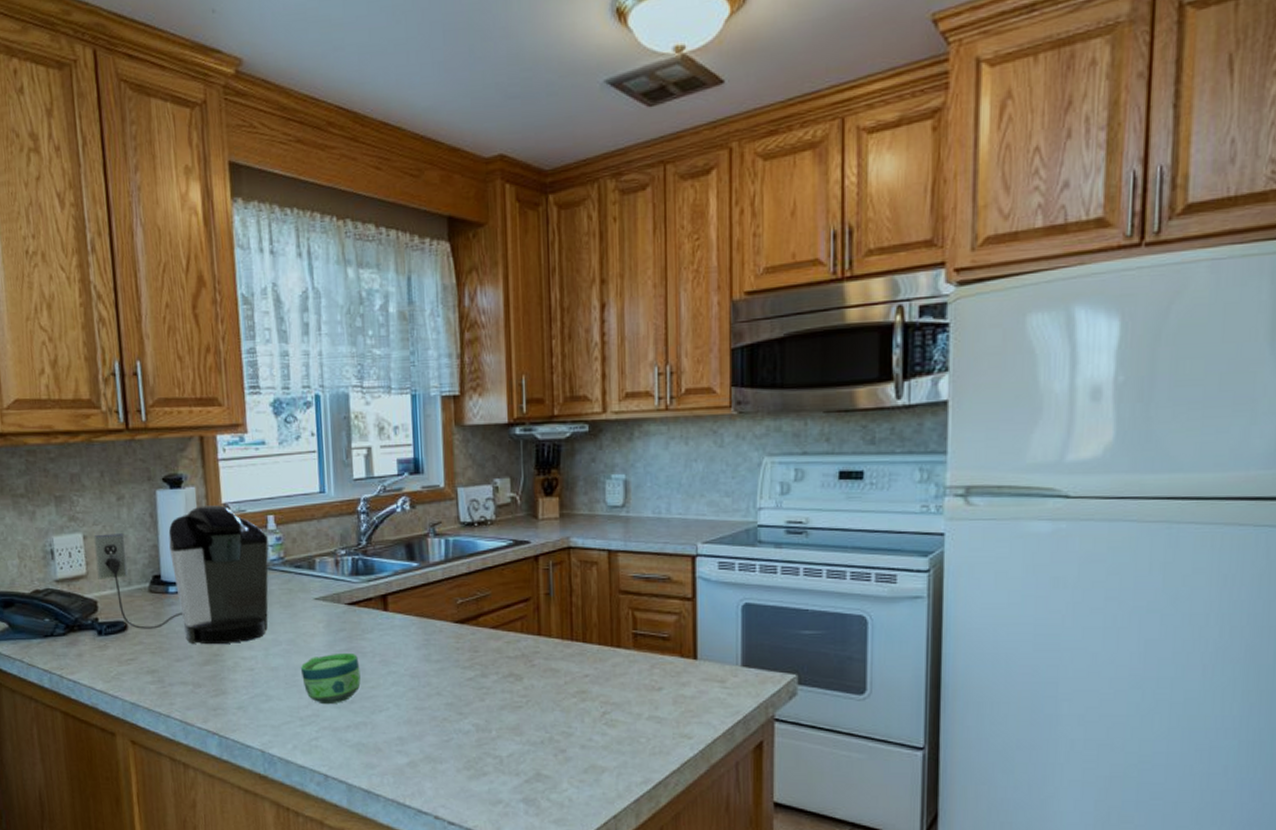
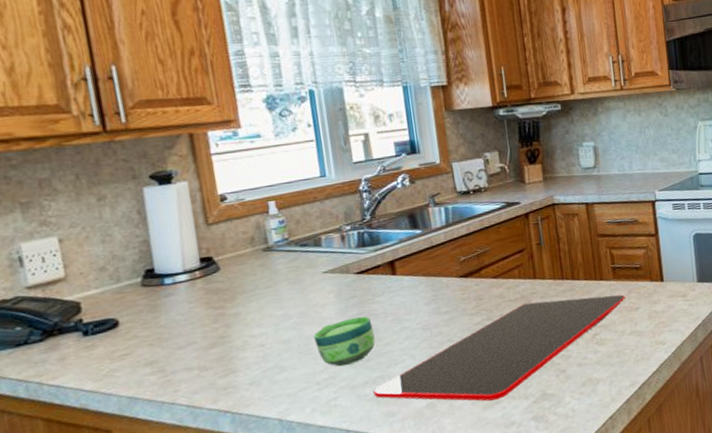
coffee maker: present [93,505,269,645] -> none [71,196,277,330]
cutting board: none [355,663,647,771] -> present [373,294,626,401]

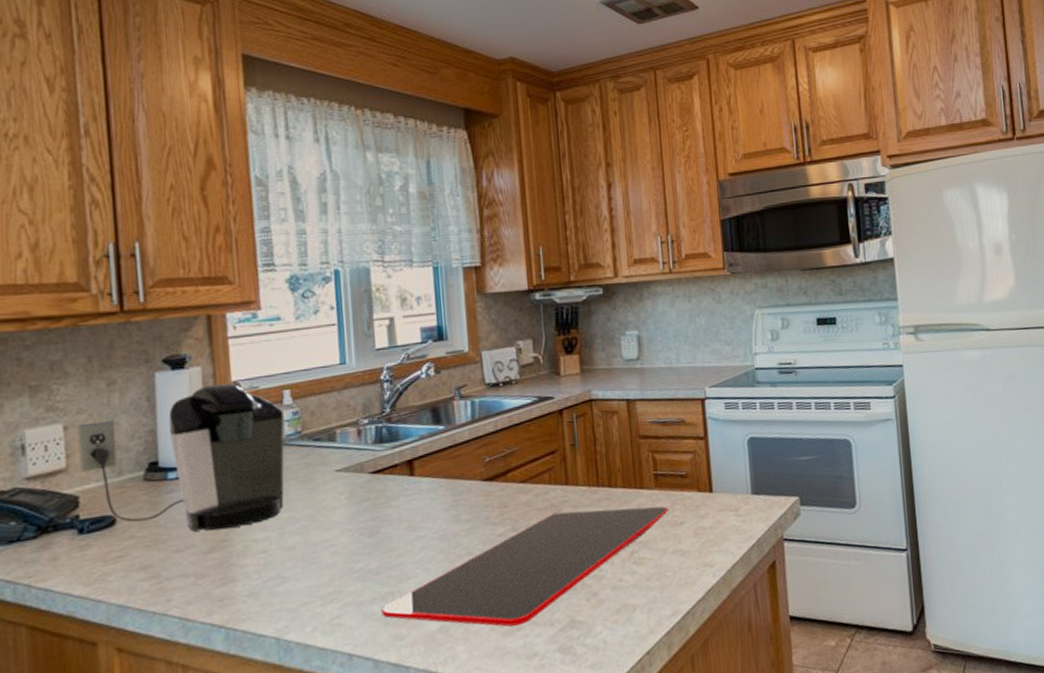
coffee maker: none [71,196,277,330] -> present [77,383,285,532]
cup: present [313,316,375,367] -> none [320,522,387,580]

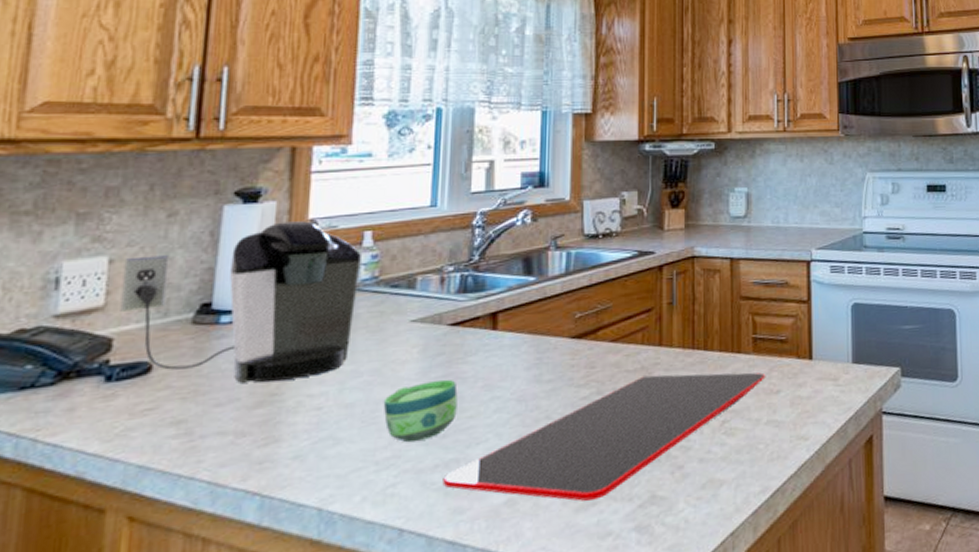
cup: none [320,522,387,580] -> present [383,379,458,443]

